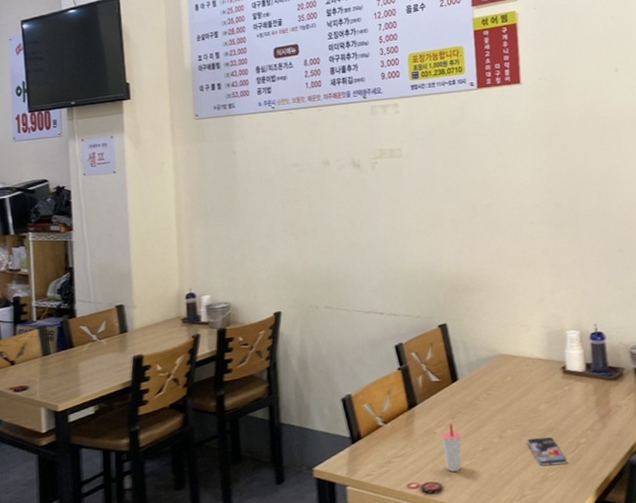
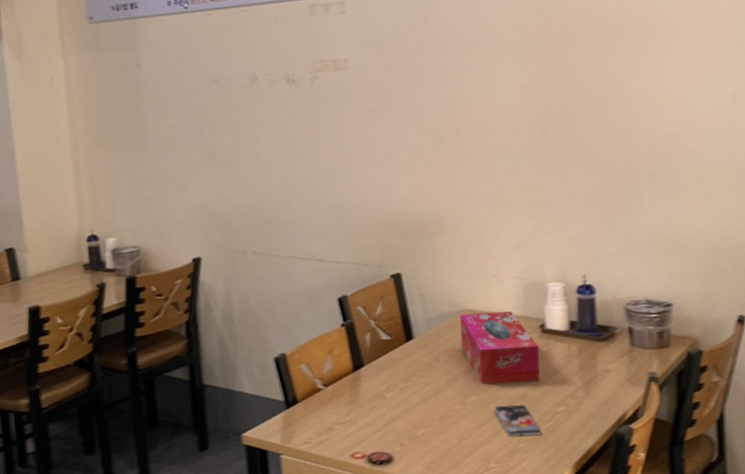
cup: present [441,424,462,472] -> none [392,388,417,441]
tissue box: none [495,355,564,419] -> present [459,311,540,384]

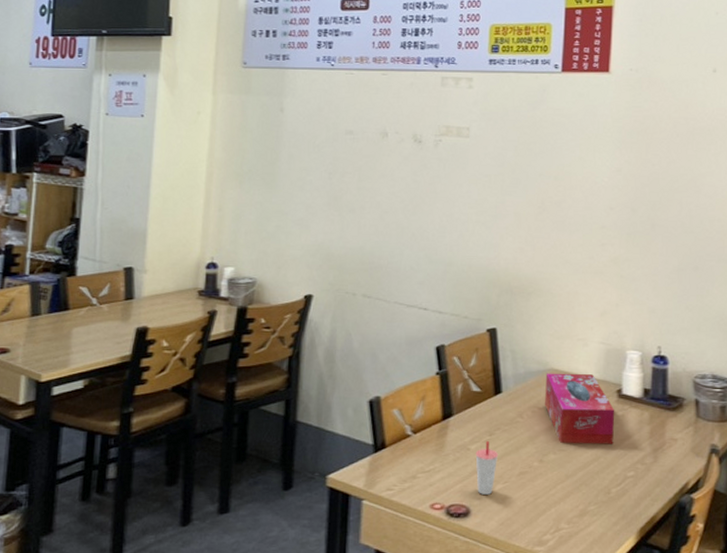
cup: none [392,388,417,441] -> present [475,441,499,495]
smartphone: present [494,404,541,437] -> none [569,466,611,499]

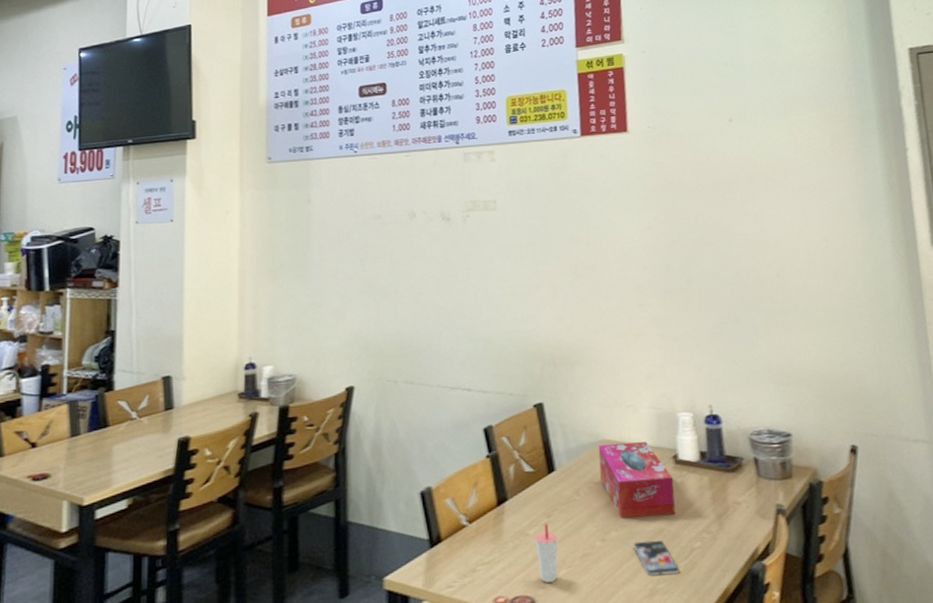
smartphone: none [569,466,611,499] -> present [633,540,679,577]

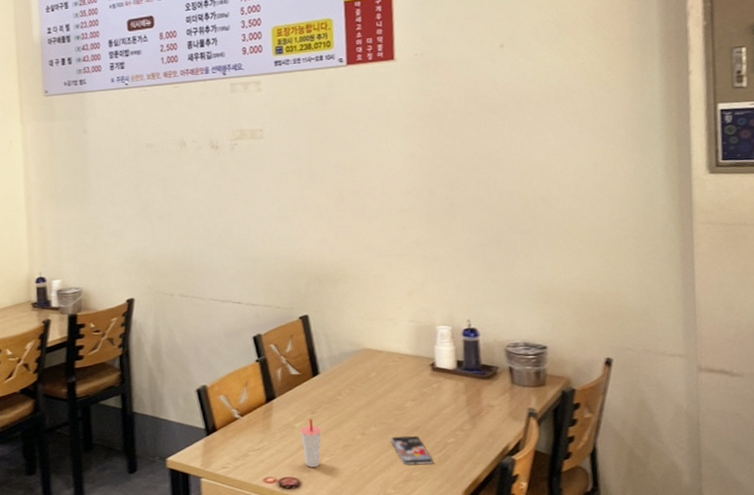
tissue box: present [598,442,676,518] -> none [359,351,432,416]

